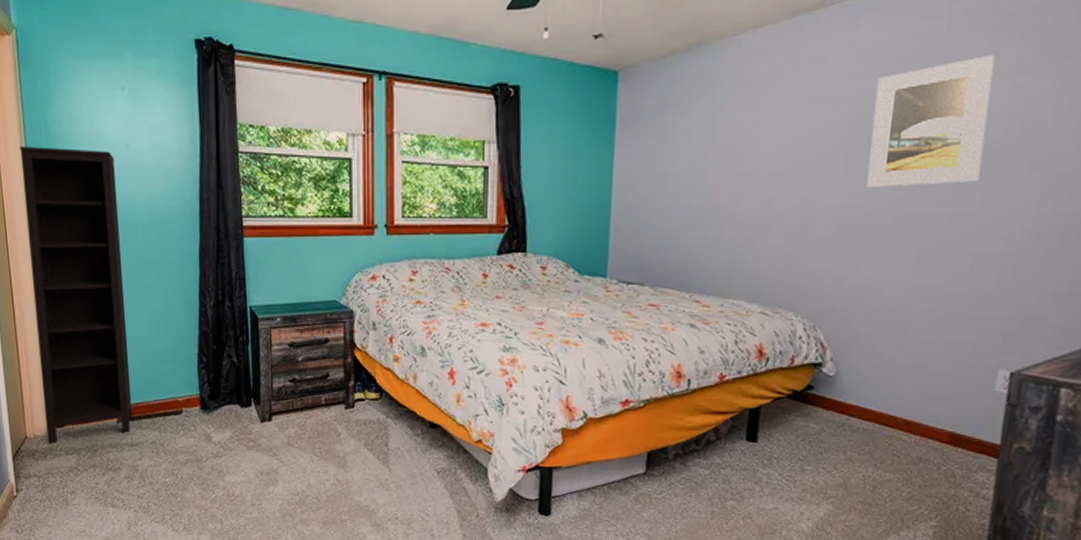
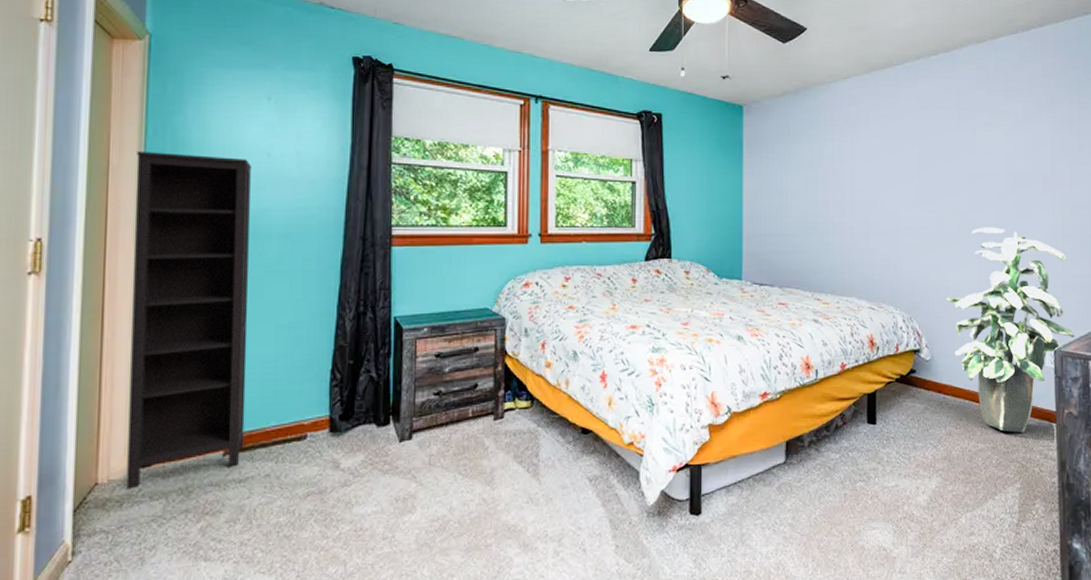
indoor plant: none [864,217,1050,466] -> present [945,227,1075,433]
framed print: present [866,55,995,187] -> none [934,108,1011,204]

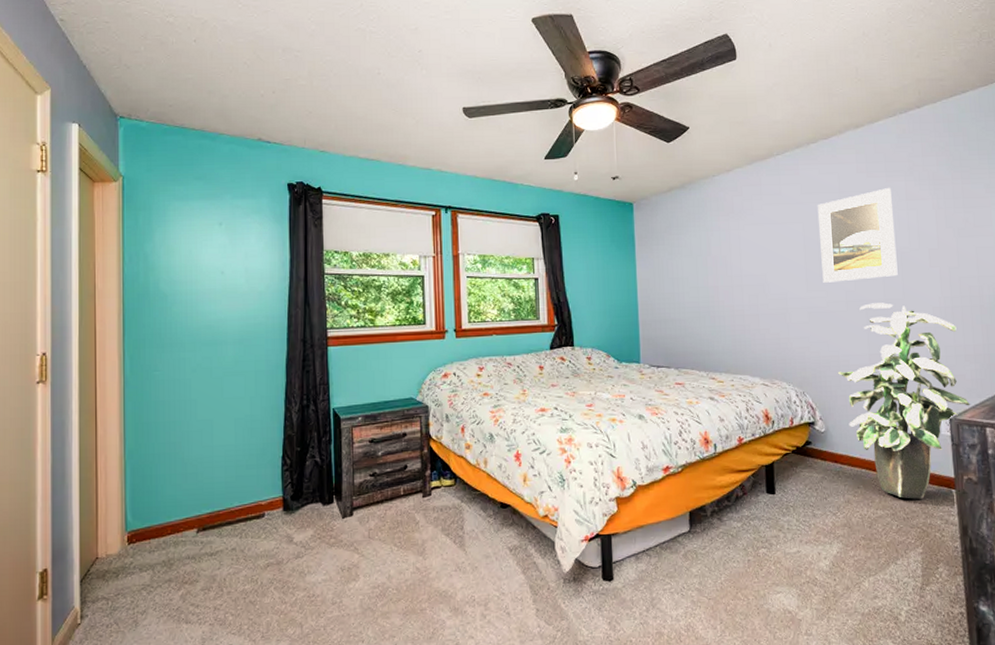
bookcase: present [126,150,251,490] -> none [117,275,213,563]
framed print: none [934,108,1011,204] -> present [817,188,898,283]

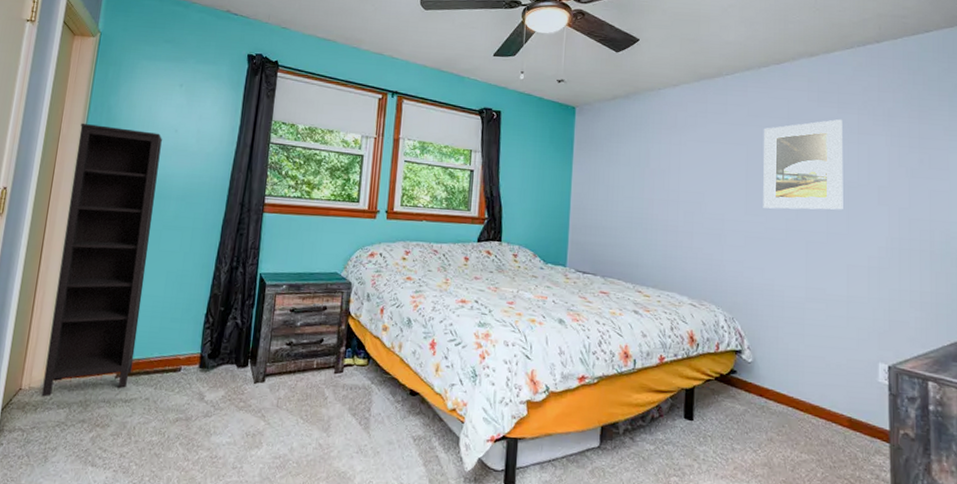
bookcase: none [117,275,213,563] -> present [41,122,162,397]
indoor plant: present [837,303,970,499] -> none [770,234,912,448]

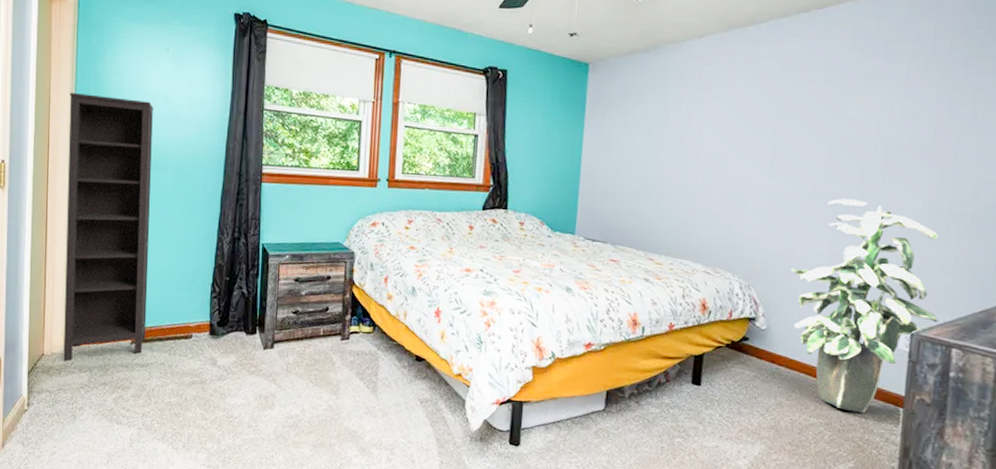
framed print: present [763,119,844,210] -> none [790,71,889,172]
indoor plant: none [770,234,912,448] -> present [790,198,938,413]

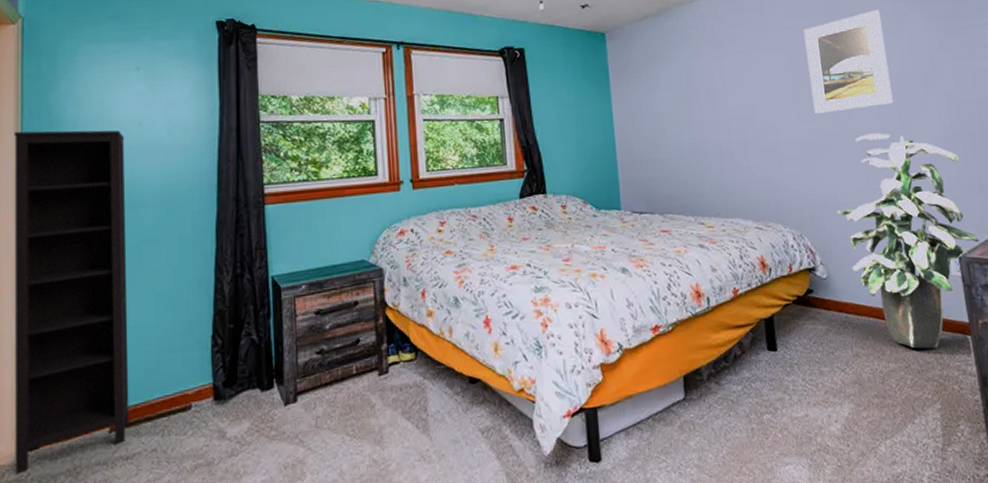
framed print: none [790,71,889,172] -> present [803,10,893,114]

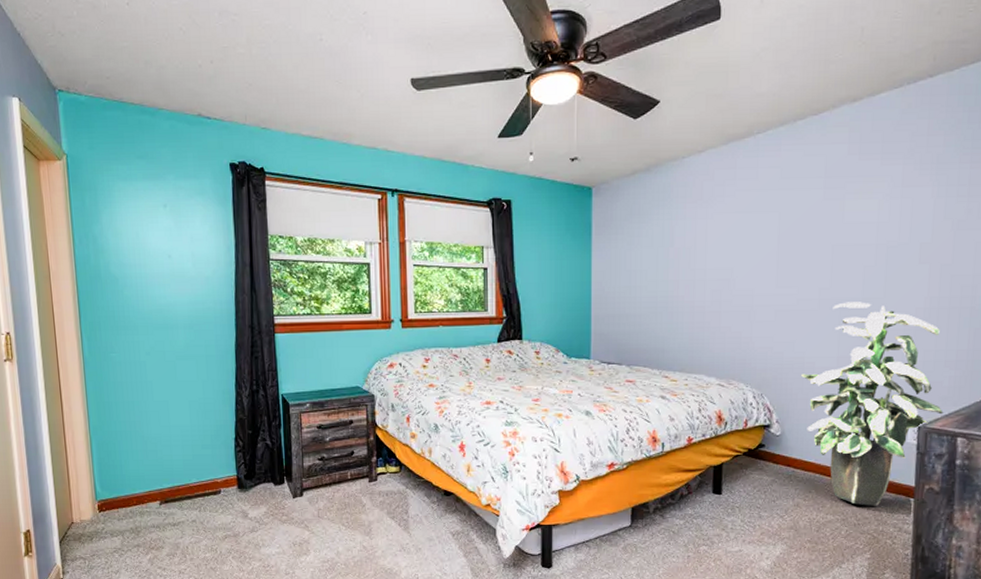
bookcase: present [14,130,129,475] -> none [69,257,174,528]
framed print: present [803,10,893,114] -> none [795,173,885,279]

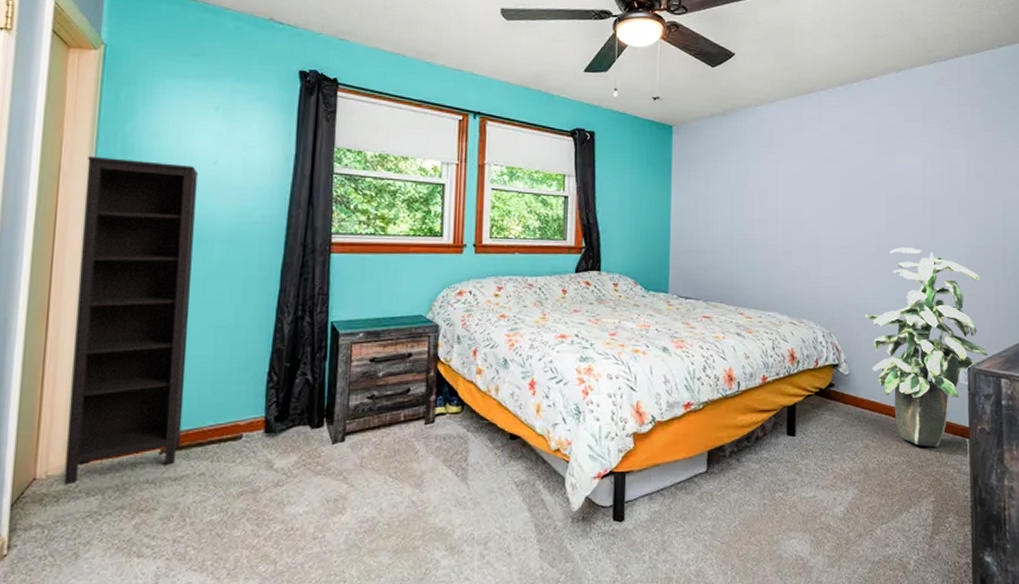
bookcase: none [69,257,174,528] -> present [64,155,198,485]

